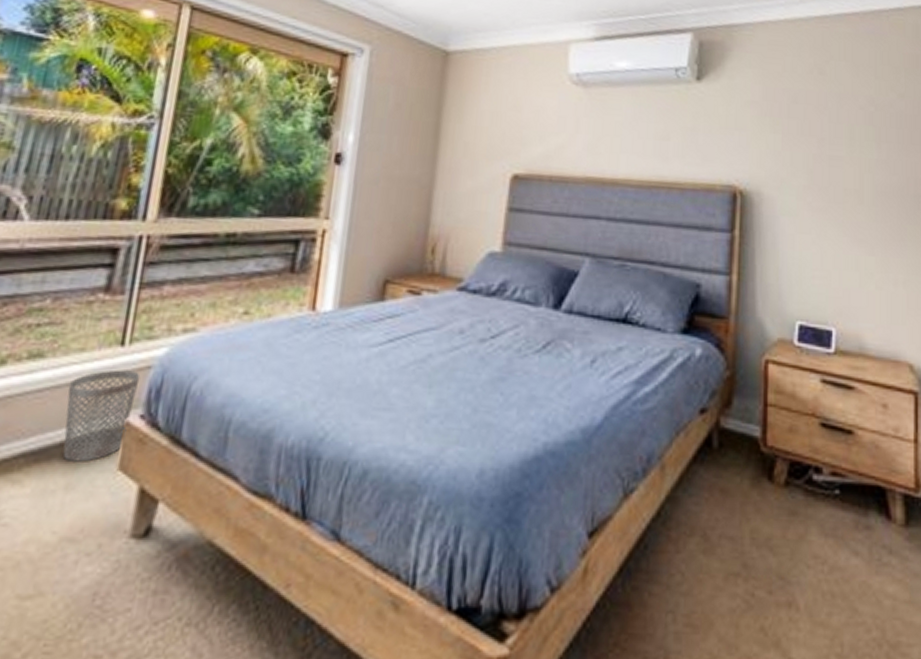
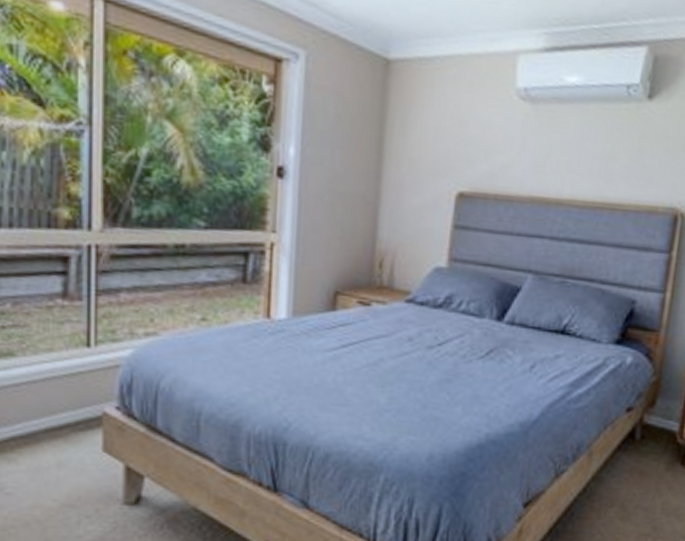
wastebasket: present [63,369,141,462] -> none [43,367,110,445]

